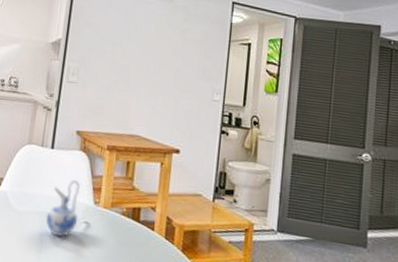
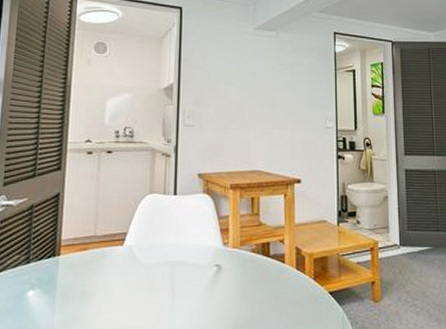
ceramic pitcher: present [45,180,80,237] -> none [175,224,209,284]

